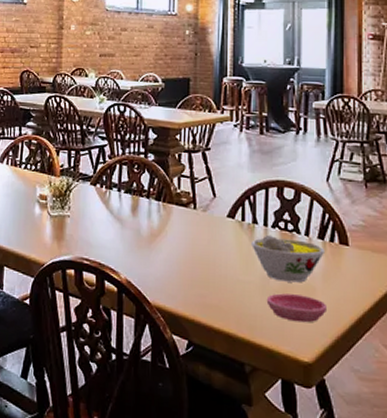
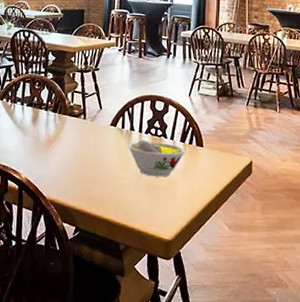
saucer: present [266,293,326,323] -> none [138,186,184,209]

